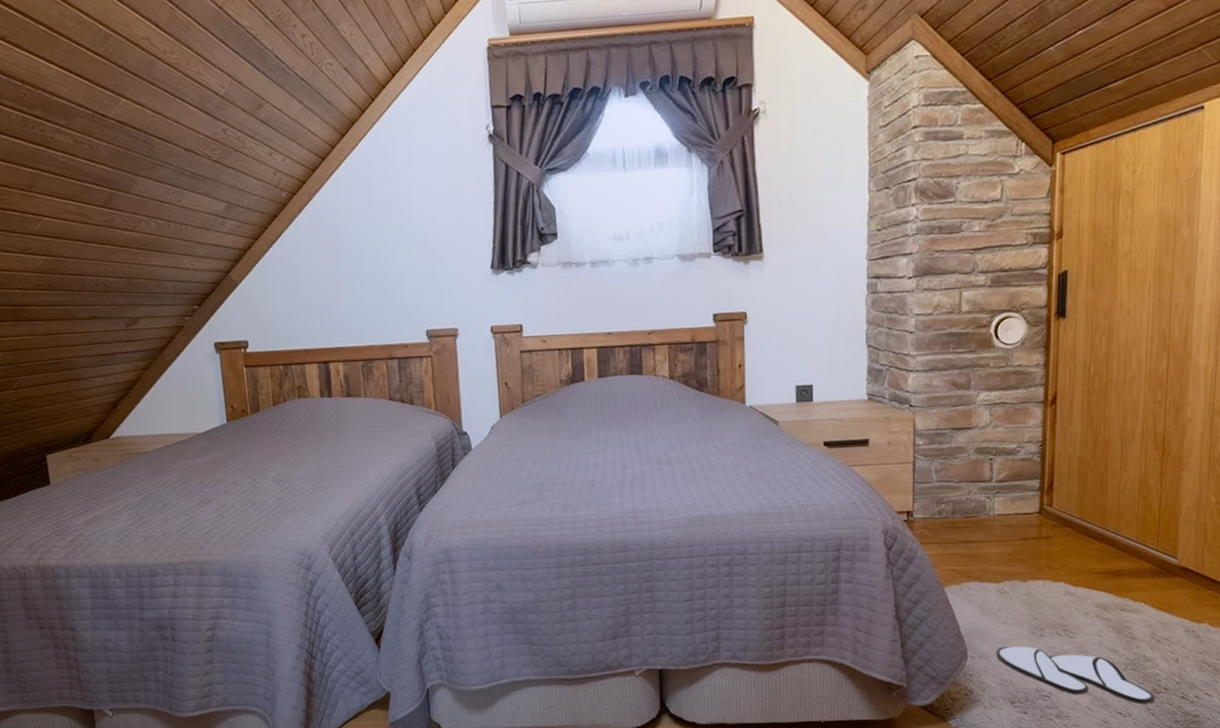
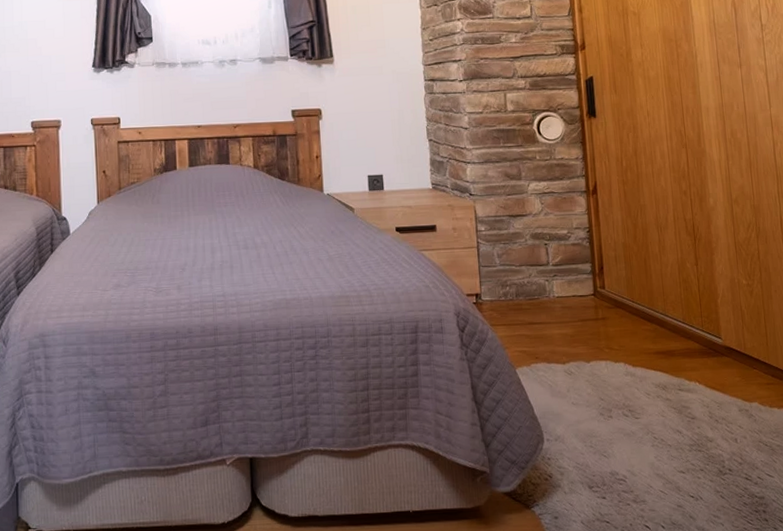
slippers: present [996,646,1156,704] -> none [570,427,723,486]

